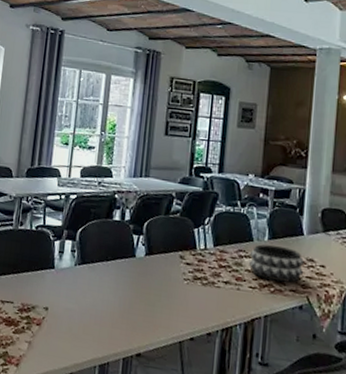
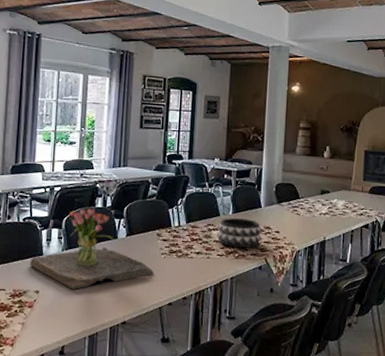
flower arrangement: none [39,220,175,311] -> present [29,208,154,290]

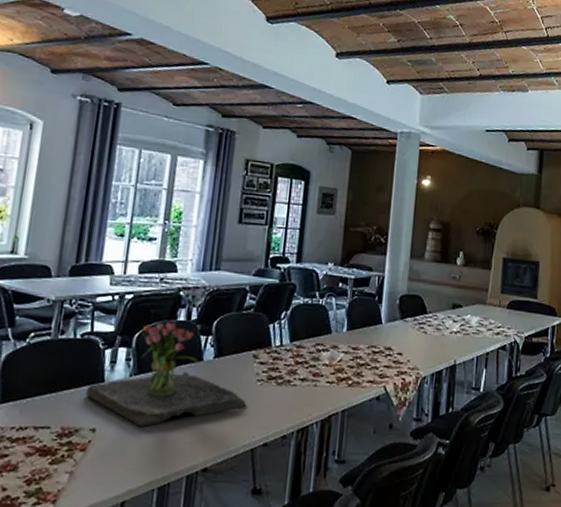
decorative bowl: present [216,218,263,249] -> none [326,336,383,375]

